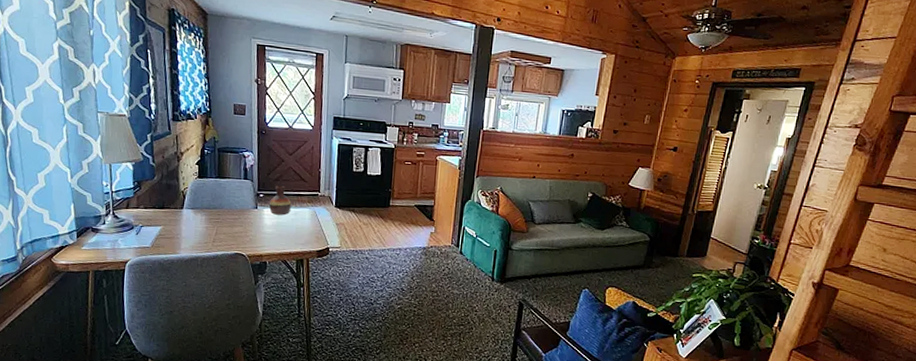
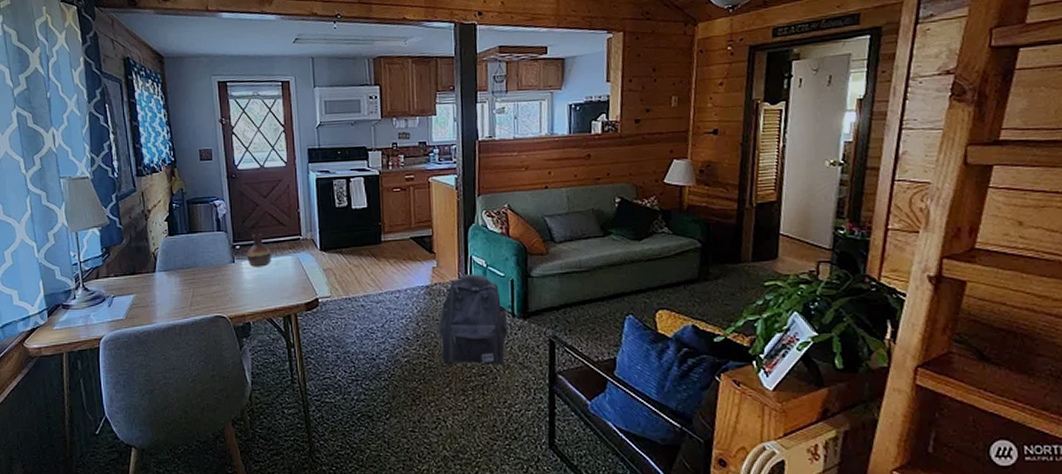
backpack: none [428,241,488,318] -> present [437,274,509,365]

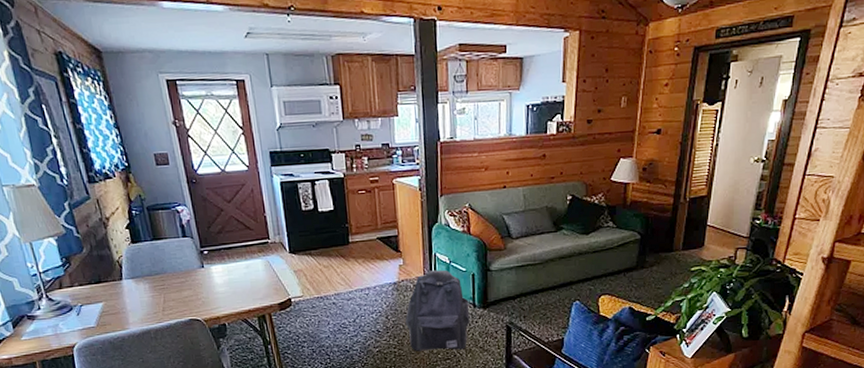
vase: present [246,233,271,267] -> none [215,237,241,272]

